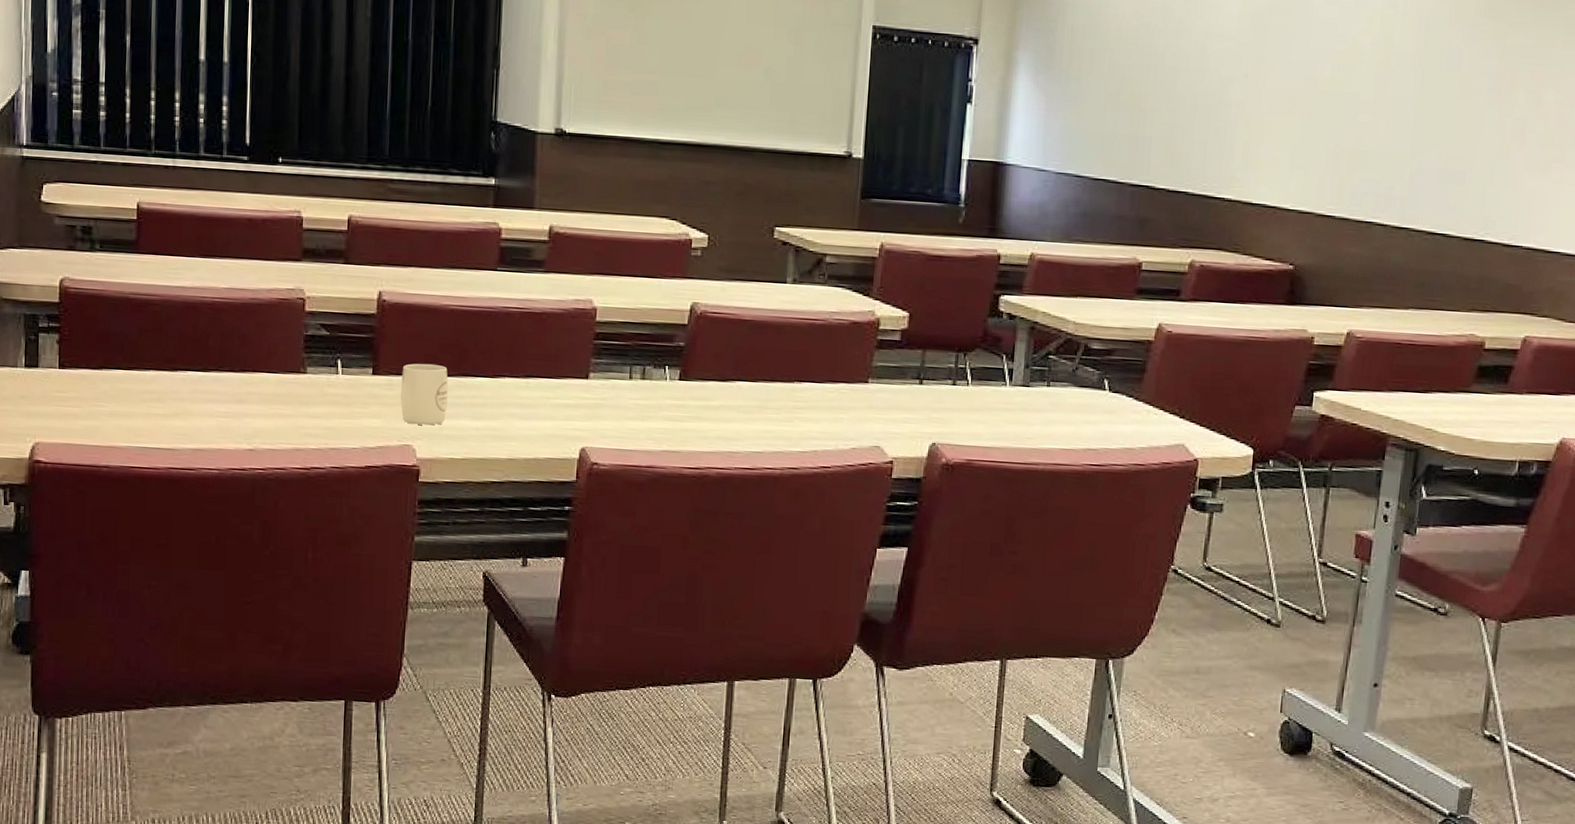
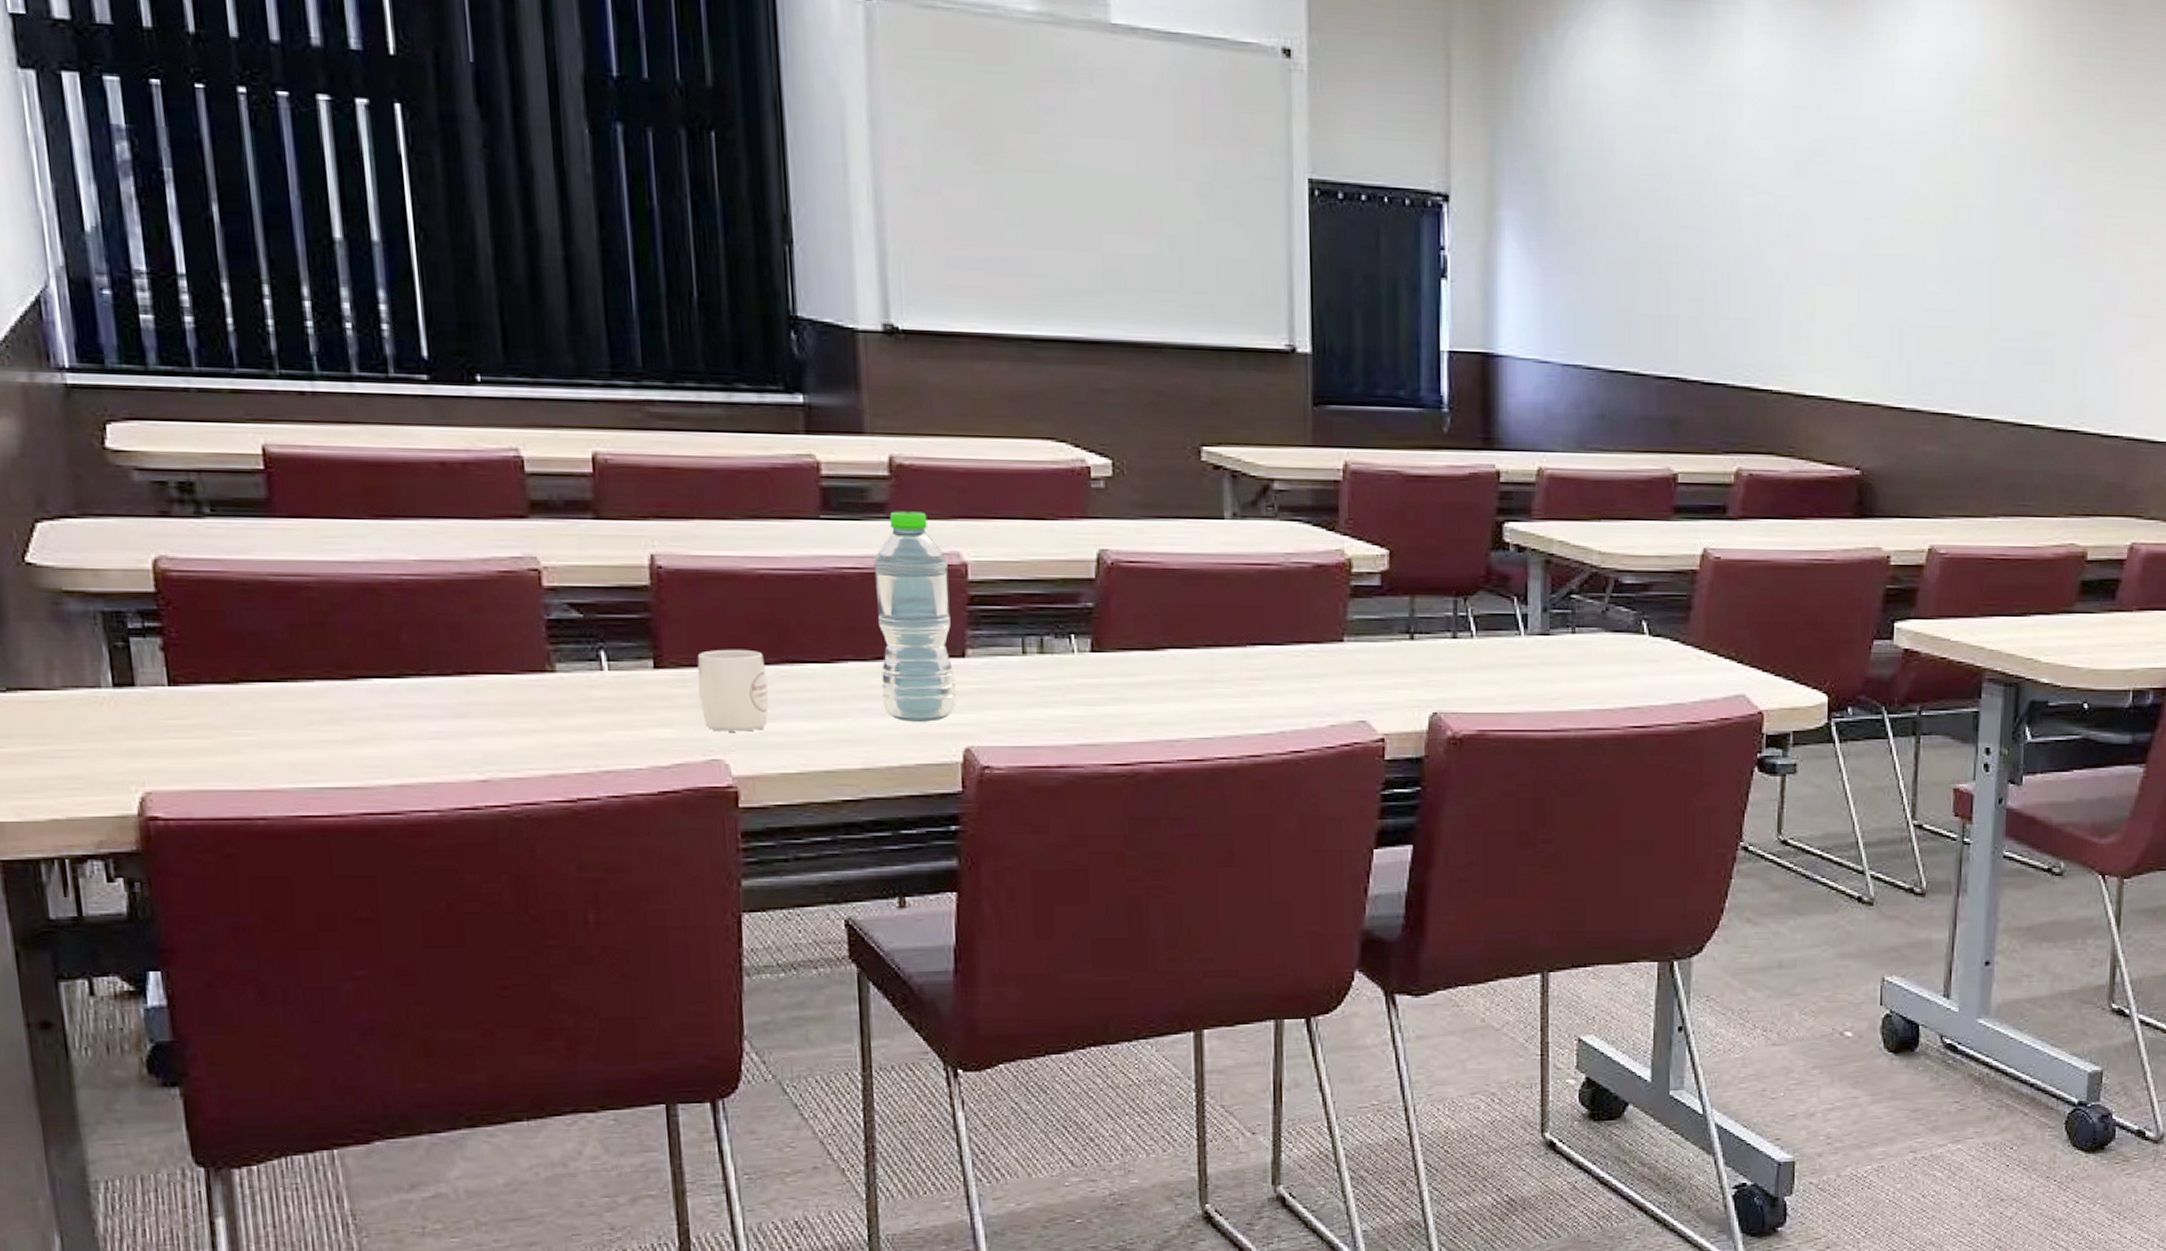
water bottle: none [526,267,583,427] -> present [874,511,956,722]

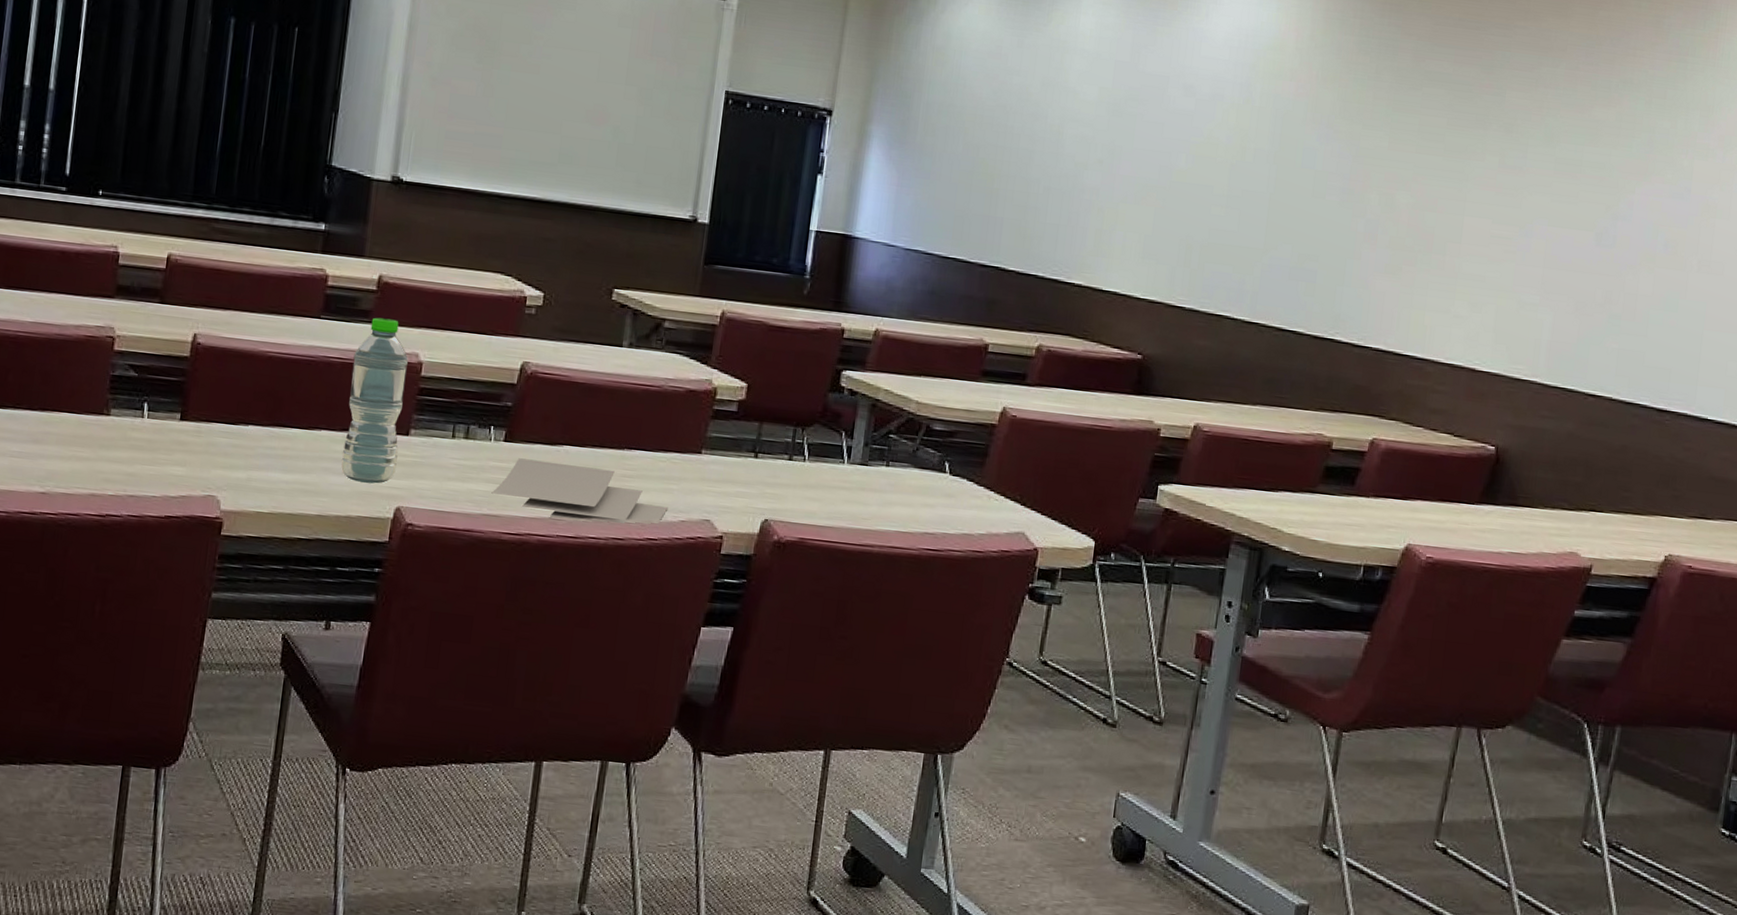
mug: present [697,649,769,732] -> none [208,410,261,476]
papers: none [1085,671,1312,740] -> present [491,458,668,526]

